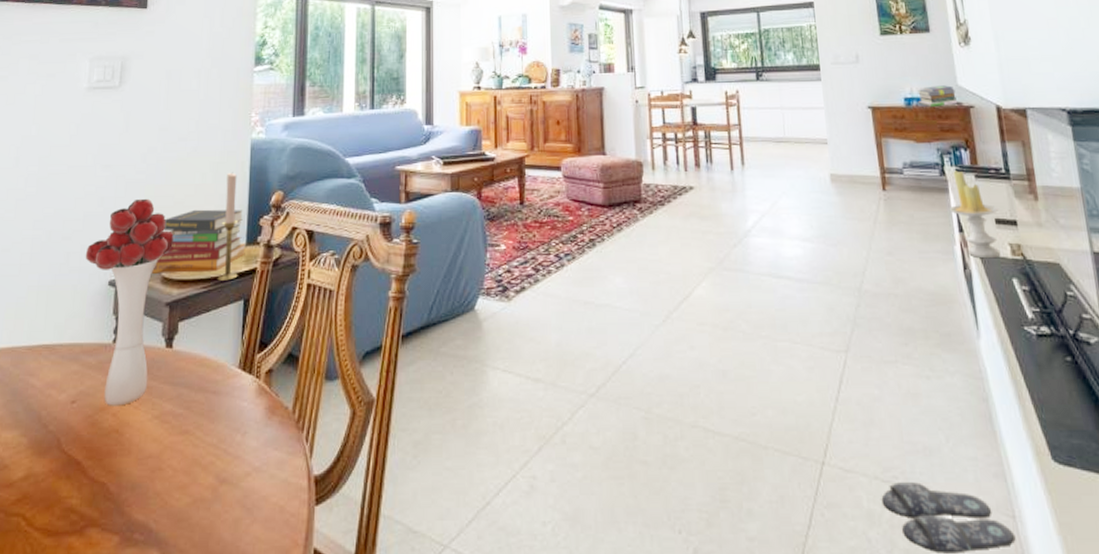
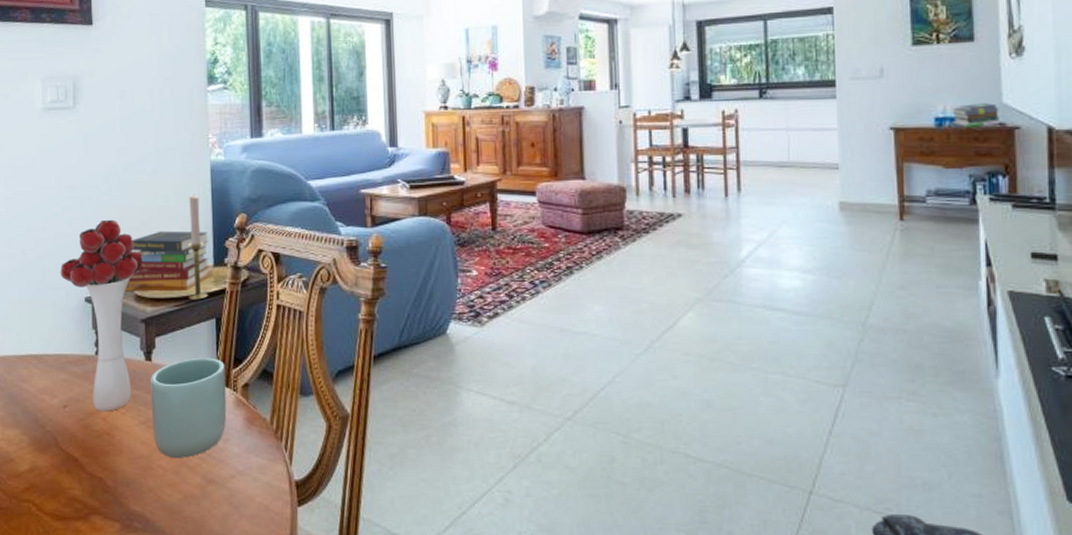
mug: none [166,342,249,455] -> present [150,357,227,458]
candle: present [949,170,1001,259] -> none [977,199,1038,295]

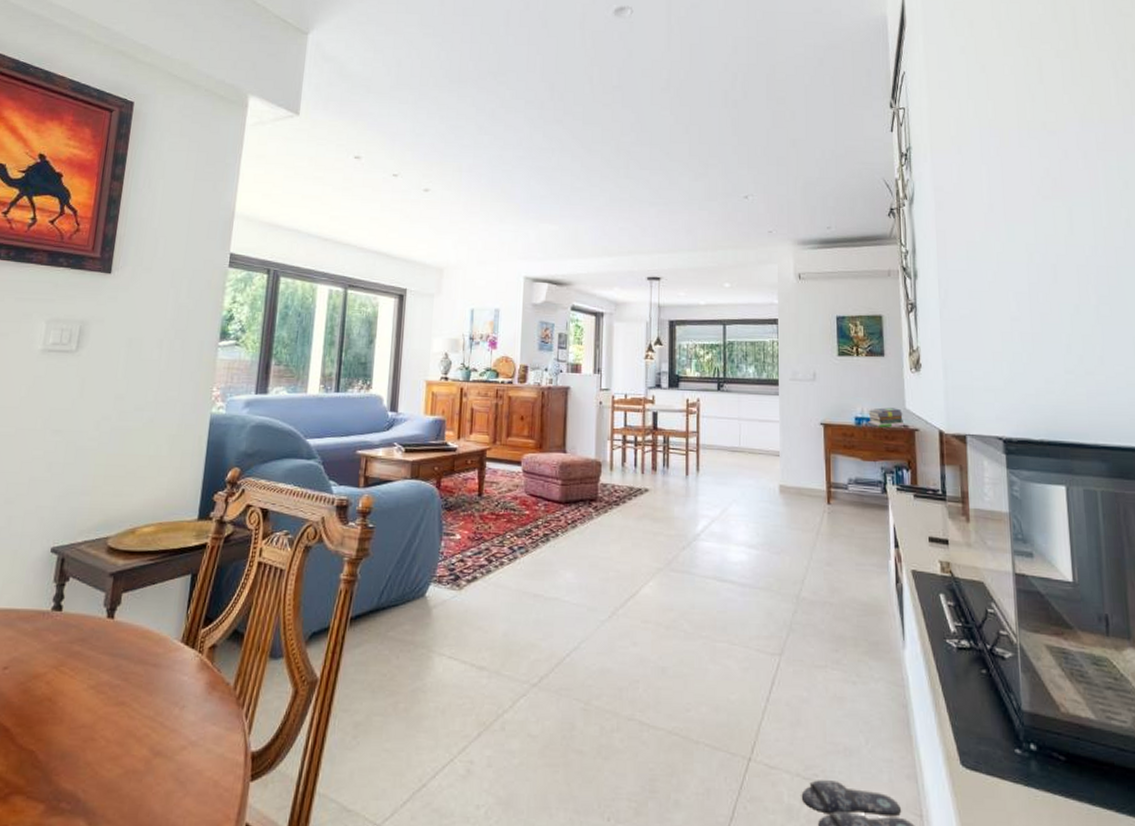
flower bouquet: present [60,219,143,412] -> none [28,466,124,674]
books: present [125,231,214,292] -> none [98,481,198,545]
mug: present [150,357,227,458] -> none [101,615,194,727]
candlestick: present [188,194,208,300] -> none [165,445,194,554]

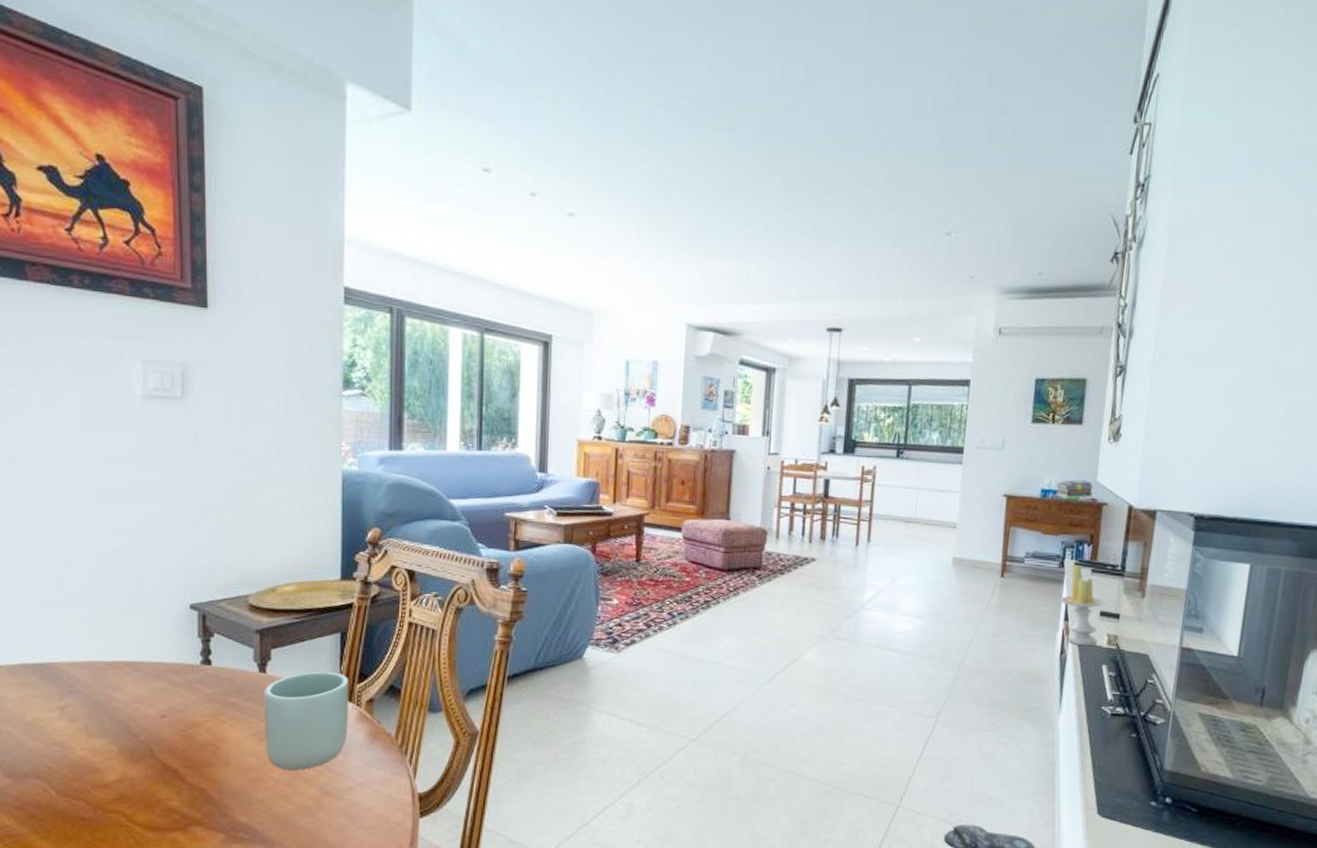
mug: none [101,615,194,727] -> present [263,671,348,770]
candle: none [887,489,933,574] -> present [1059,564,1107,647]

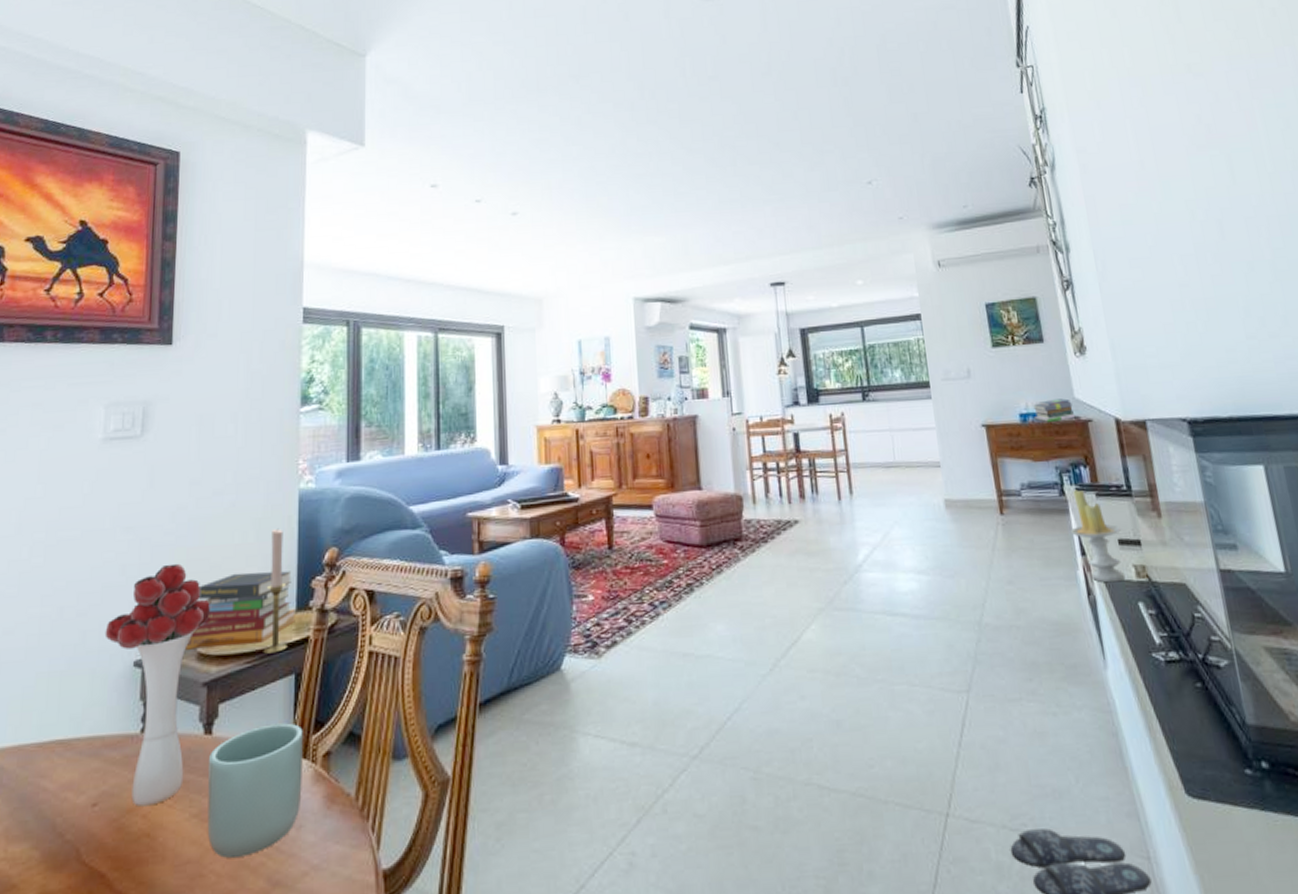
flower bouquet: none [160,523,260,723] -> present [104,563,211,807]
books: none [238,539,340,603] -> present [186,571,296,650]
candlestick: none [311,503,333,613] -> present [263,528,287,654]

